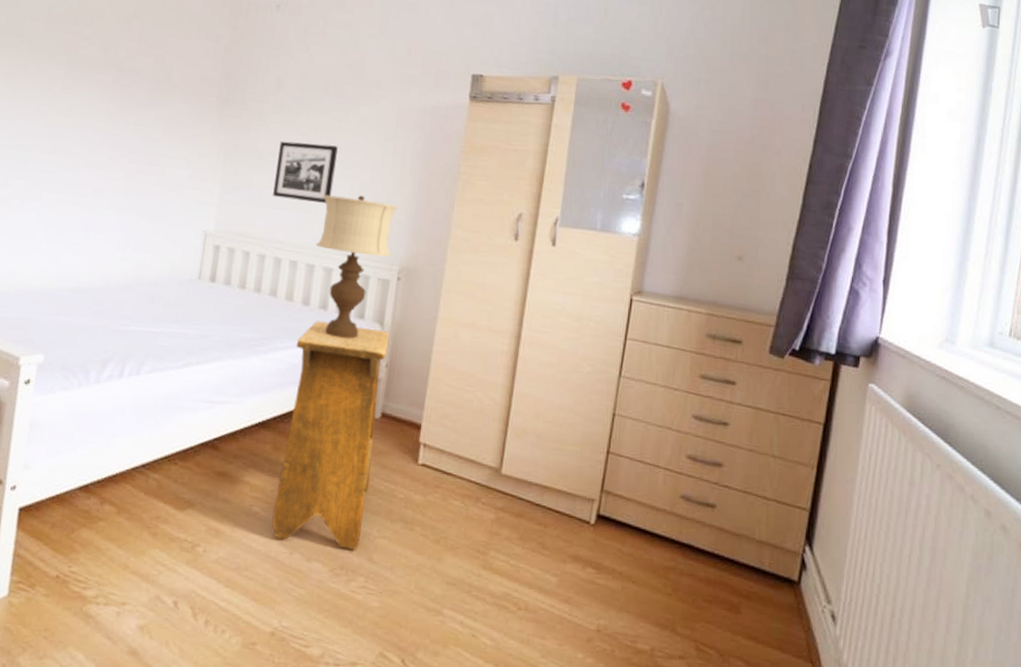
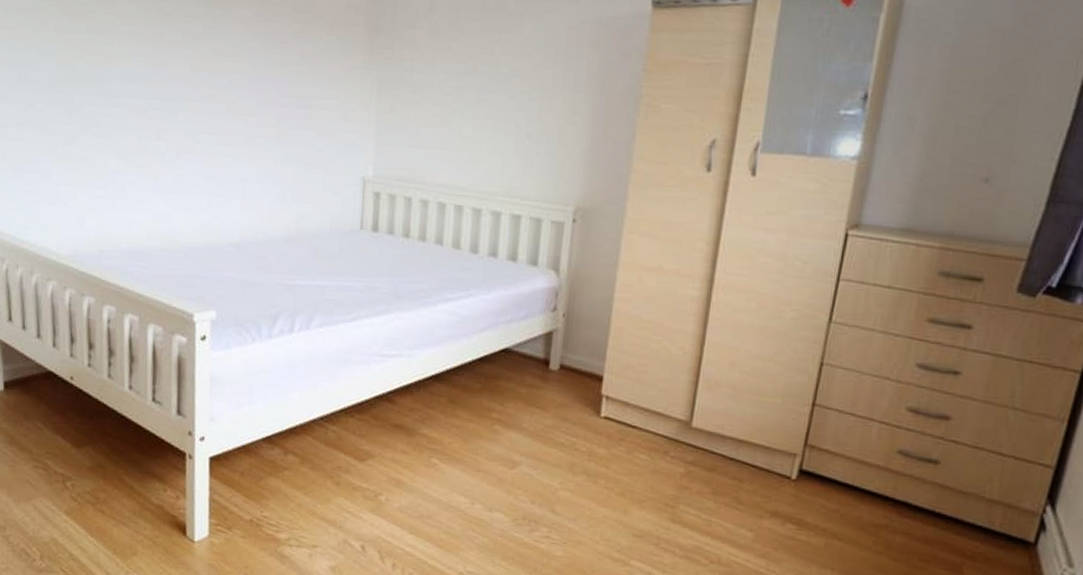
stool: present [272,321,390,550] -> none [451,269,566,501]
picture frame: present [273,141,338,203] -> none [432,71,501,140]
table lamp: present [315,195,399,339] -> none [481,128,572,287]

